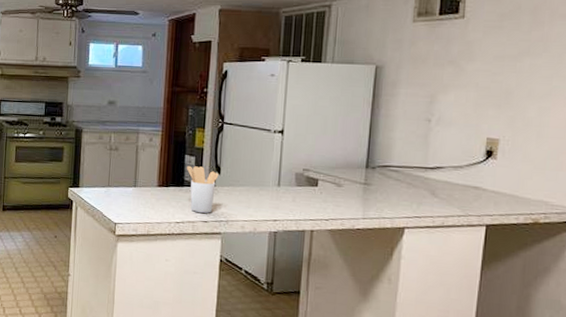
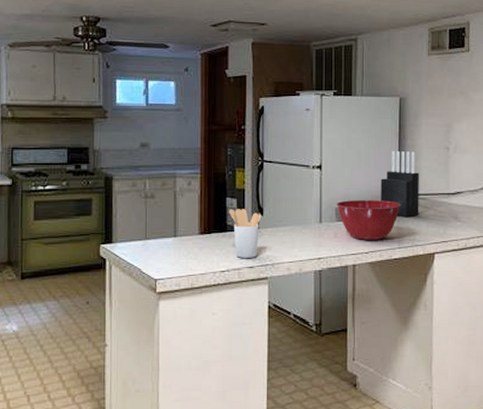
mixing bowl: none [296,166,369,209] -> present [336,200,401,240]
knife block: none [346,119,392,189] -> present [381,150,419,218]

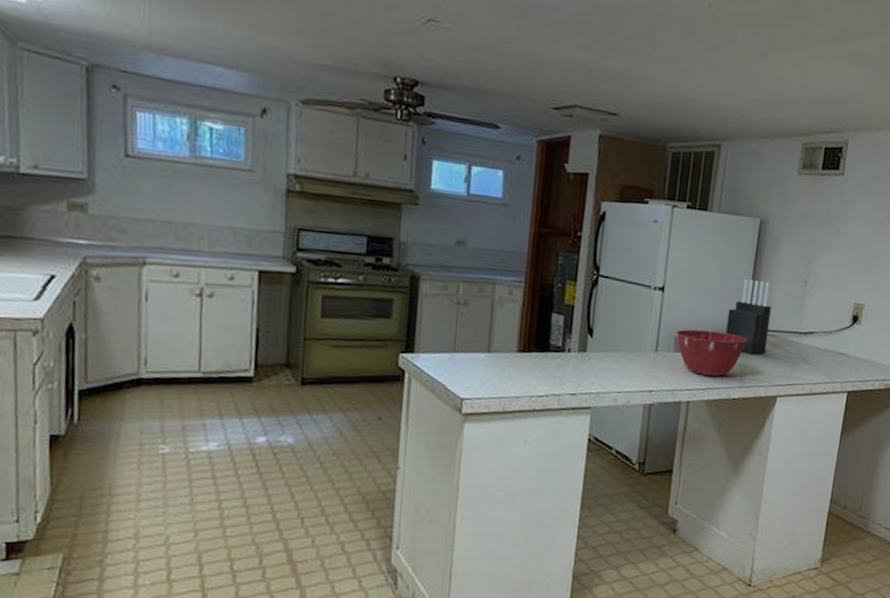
utensil holder: present [228,209,262,258] -> none [553,326,591,384]

